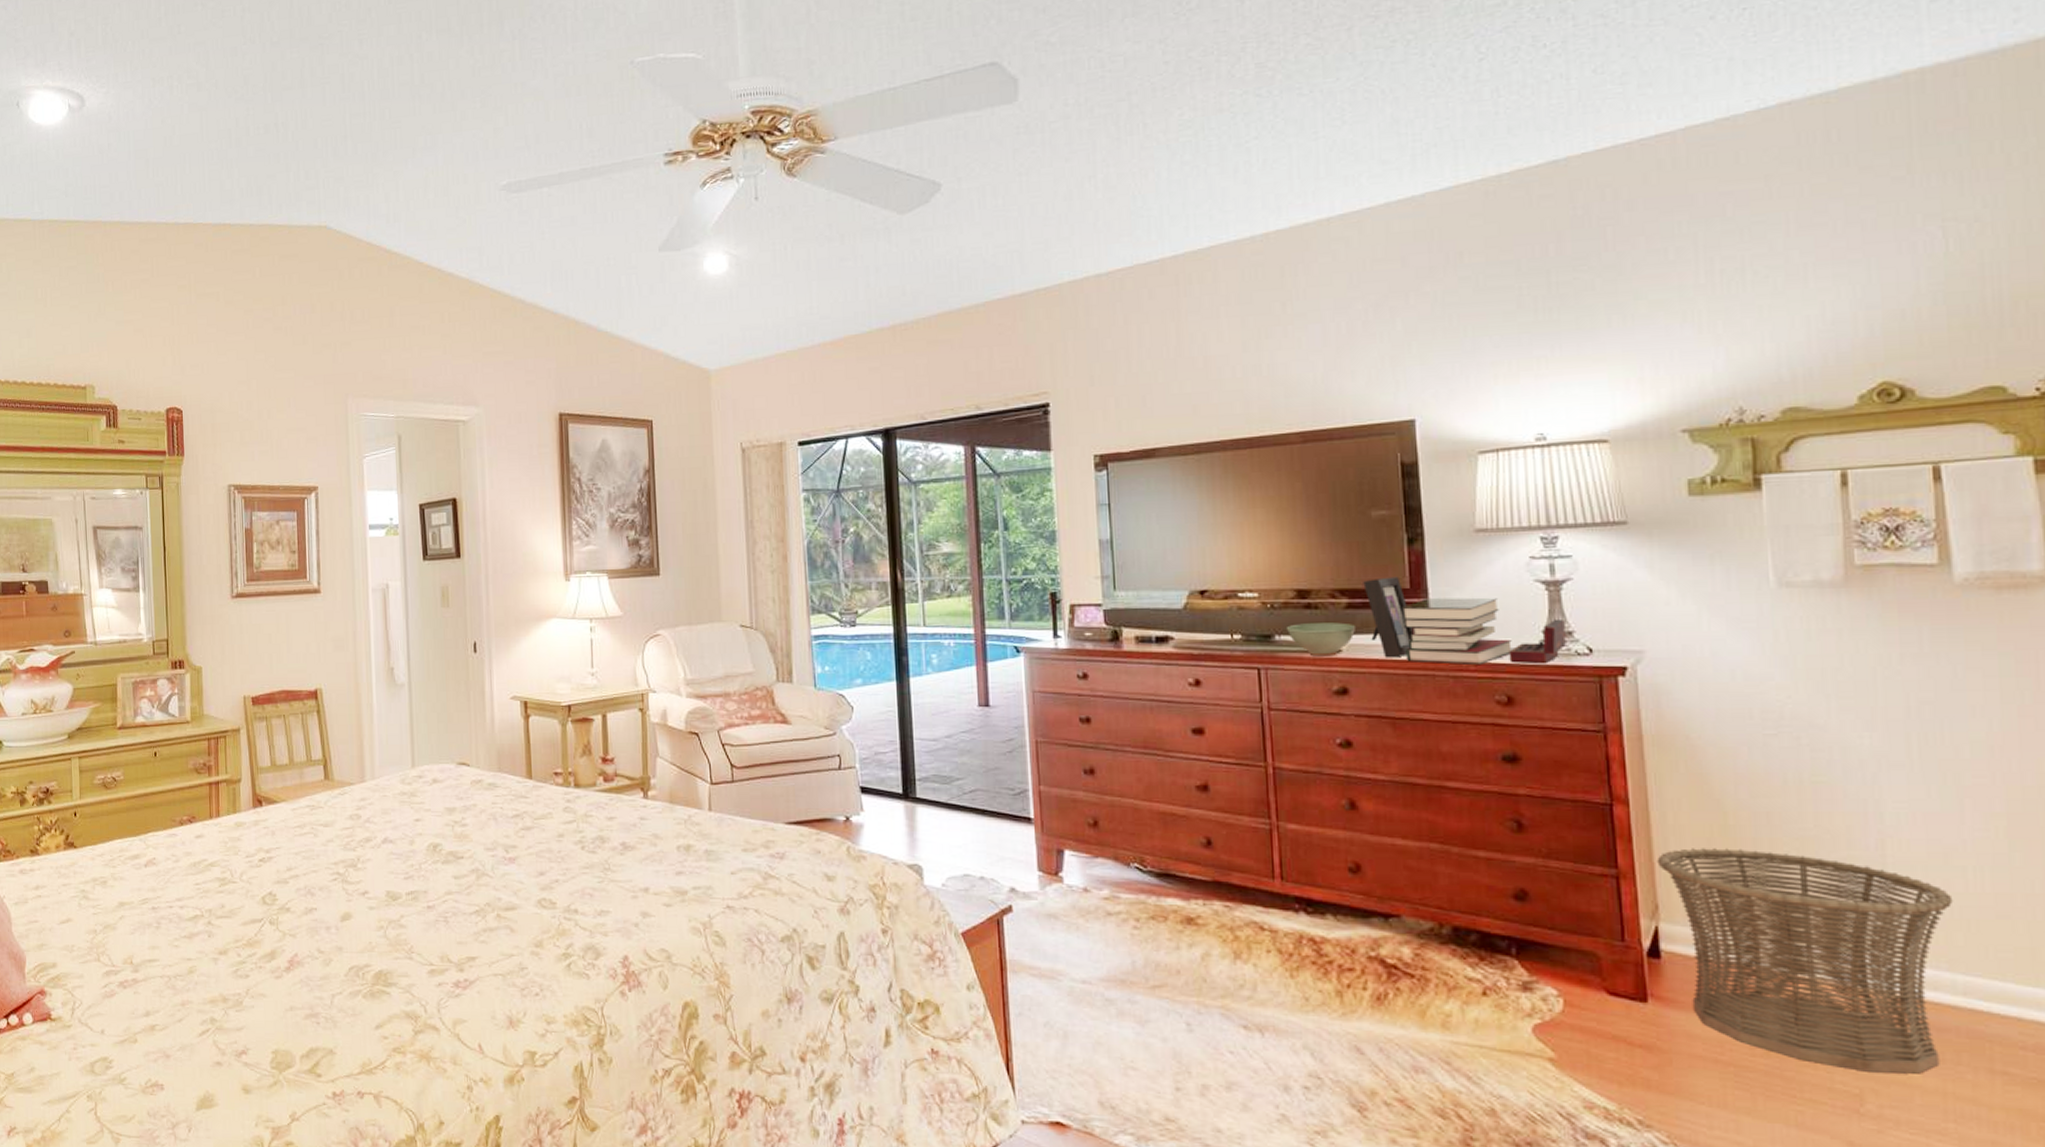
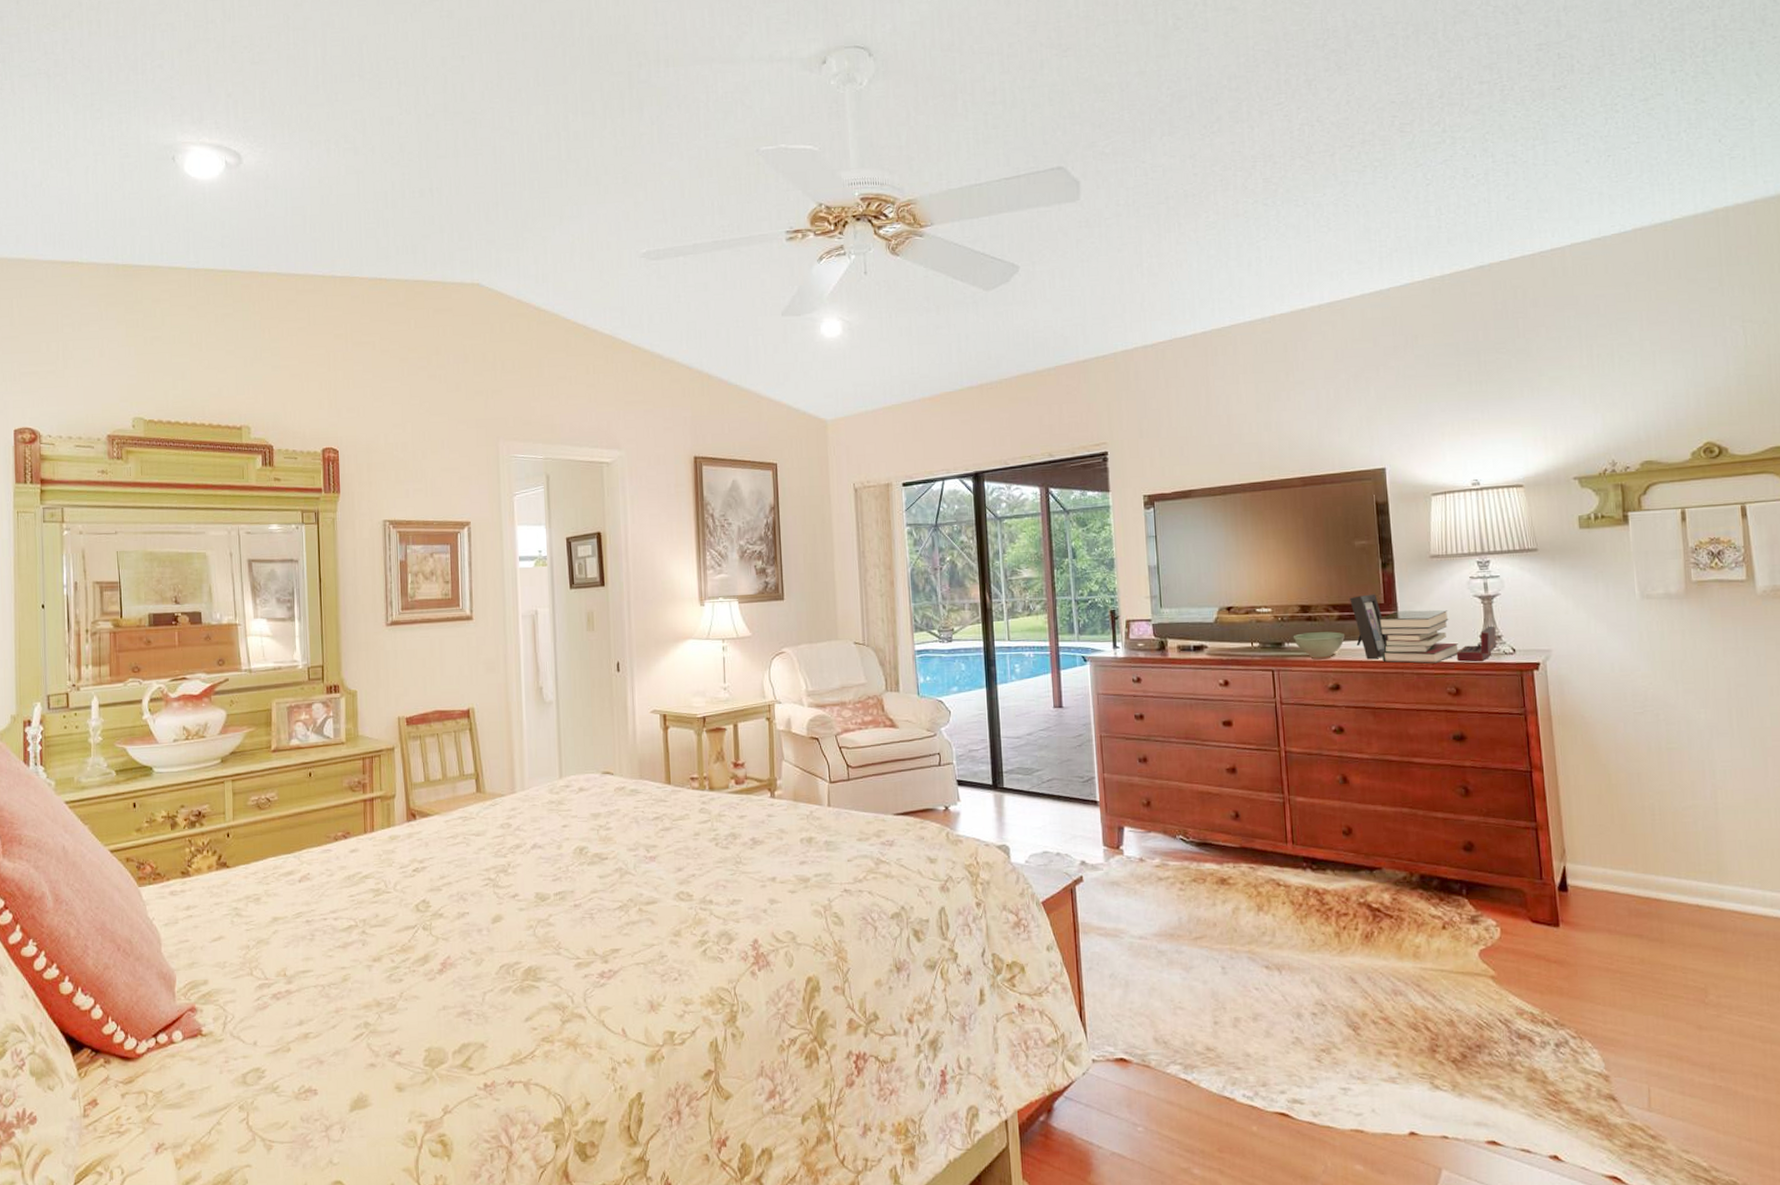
basket: present [1657,848,1953,1074] -> none [1563,802,1762,971]

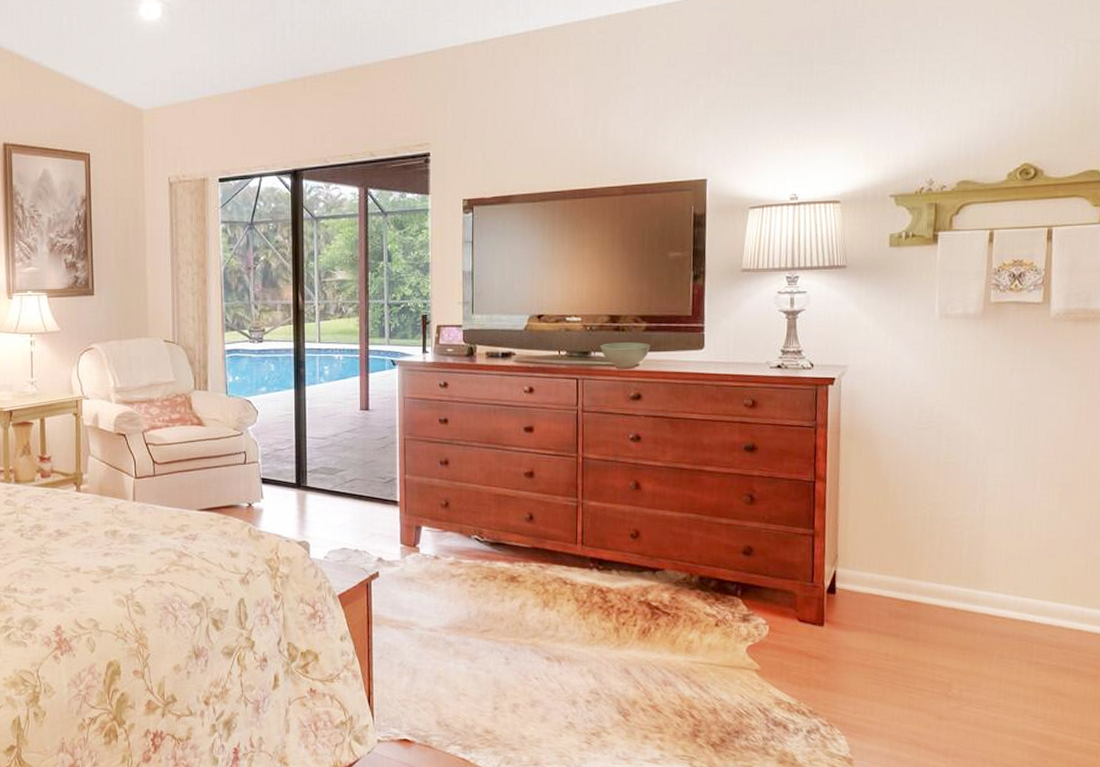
picture frame: present [1349,594,1388,660] -> none [658,306,692,371]
books: present [1377,610,1459,665] -> none [683,323,759,377]
wooden box: present [1456,626,1497,663] -> none [756,340,797,376]

